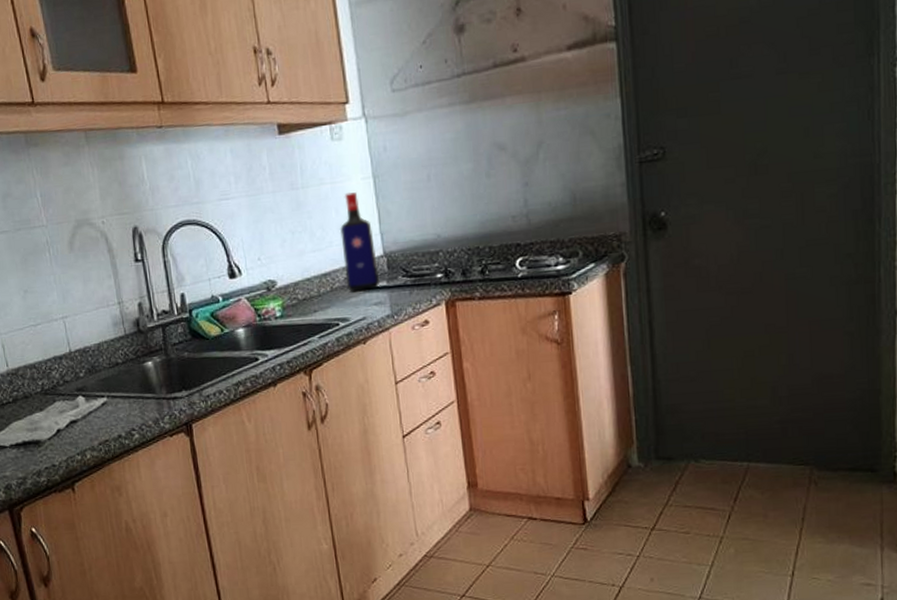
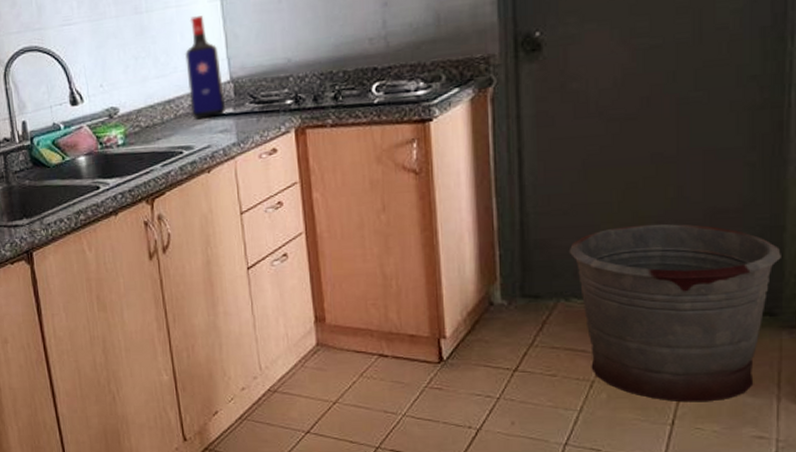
bucket: none [696,388,879,554] -> present [569,223,781,402]

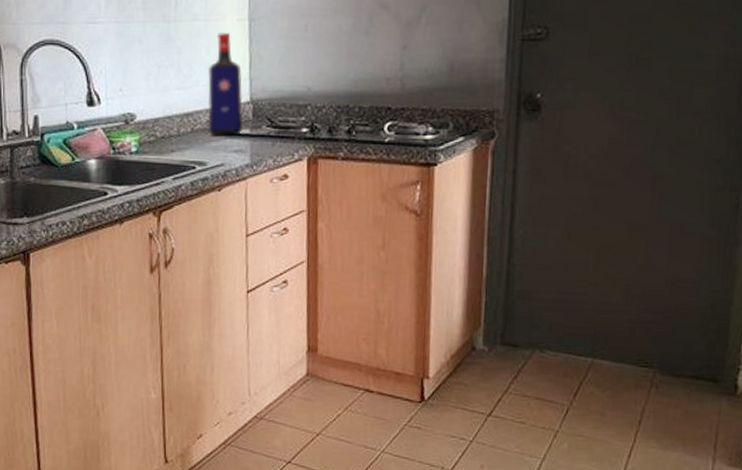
bucket: present [569,223,781,402] -> none [547,285,727,459]

